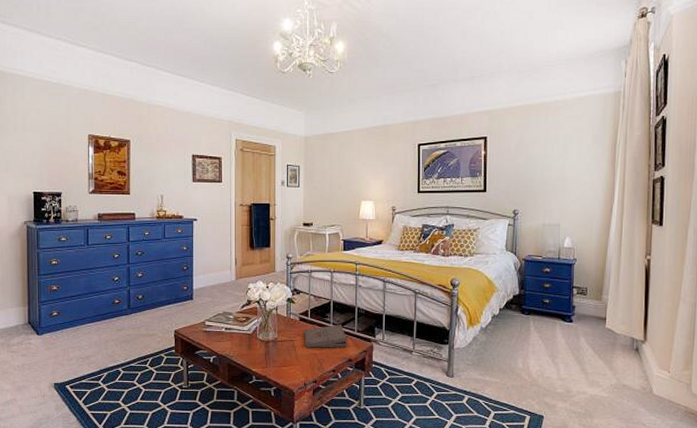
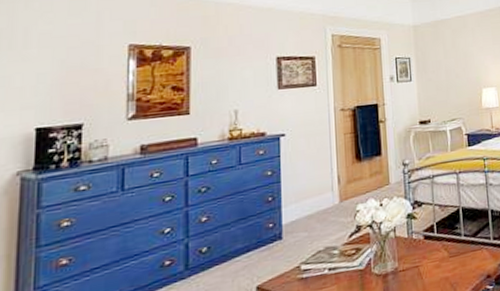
pizza box: present [304,324,347,348] -> none [431,233,484,272]

